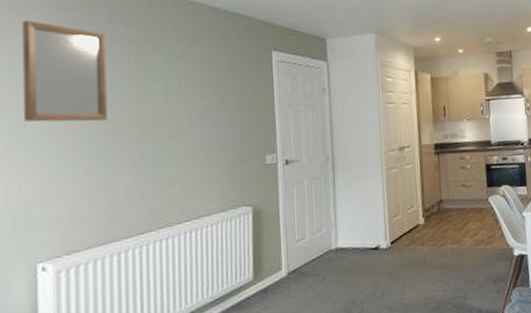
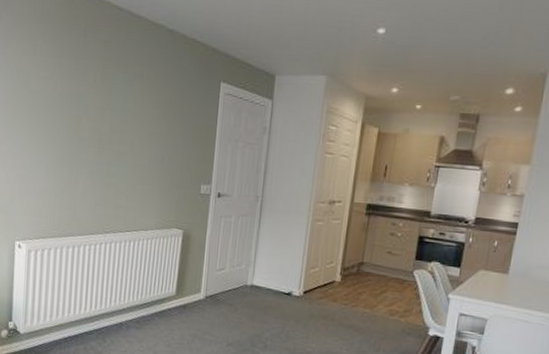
home mirror: present [22,20,108,122] -> none [12,28,79,129]

